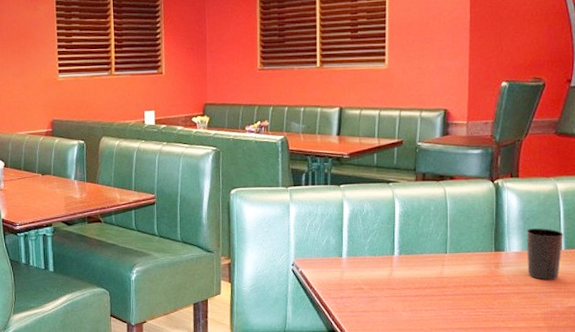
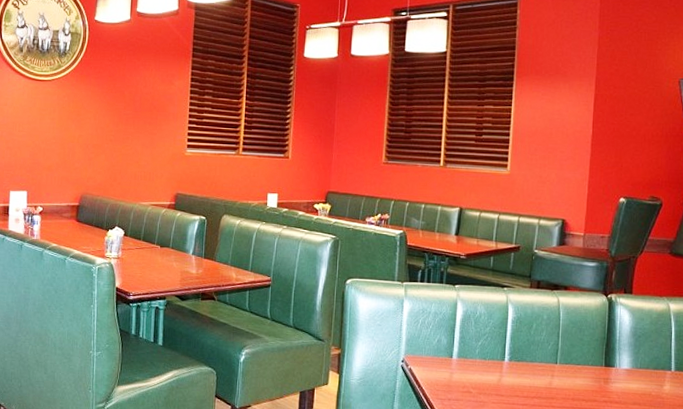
cup: present [526,228,563,280] -> none [636,346,674,401]

